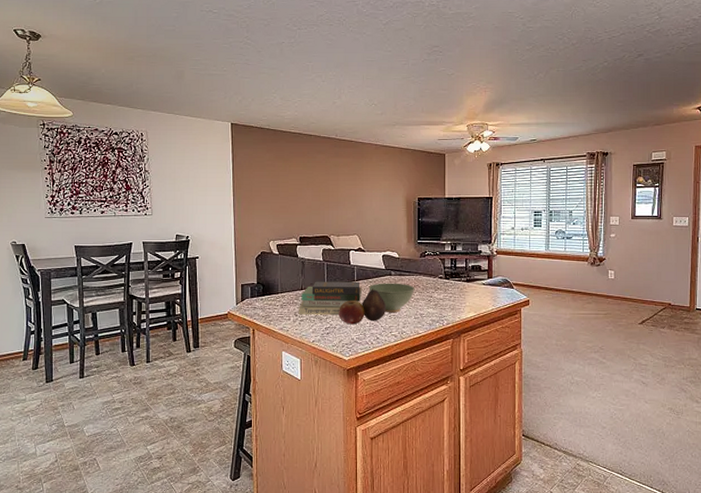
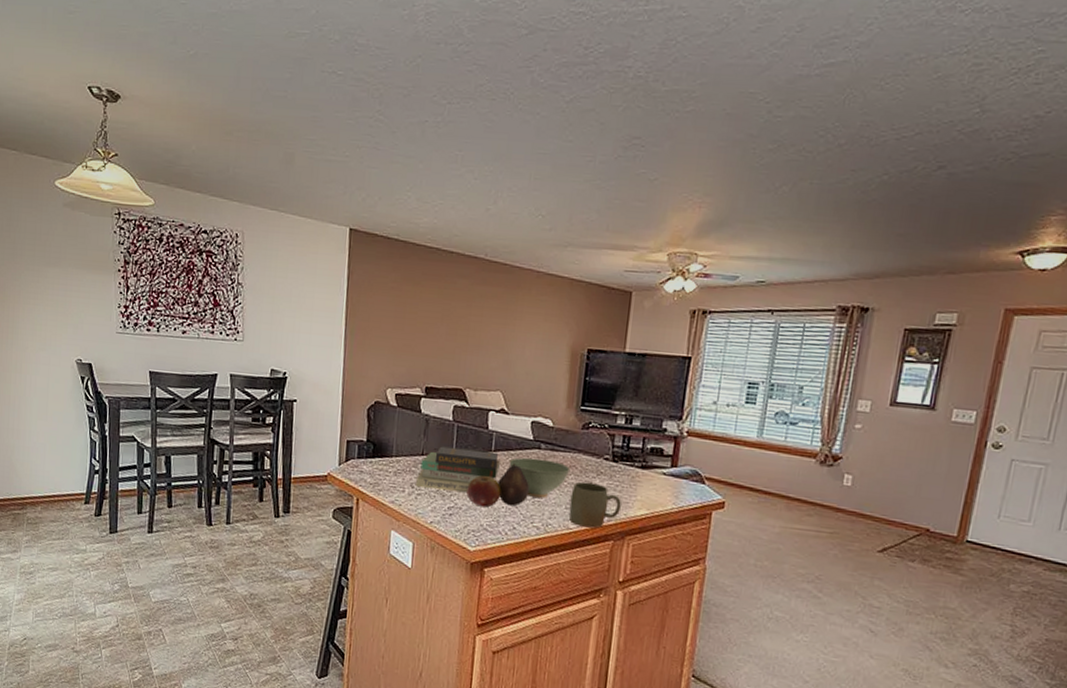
mug: none [417,297,455,332] -> present [568,481,621,529]

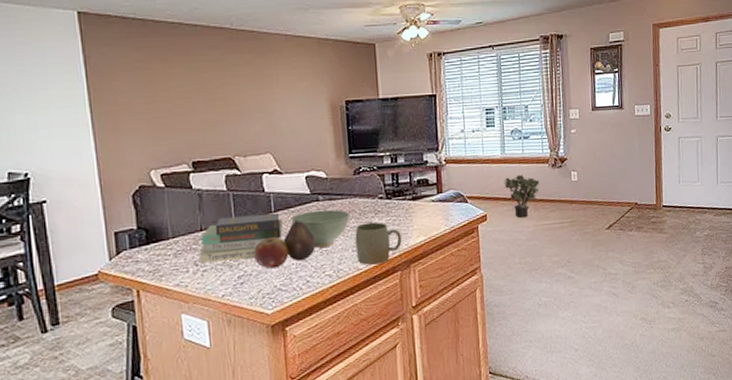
potted plant: none [753,464,799,516] -> present [504,174,540,219]

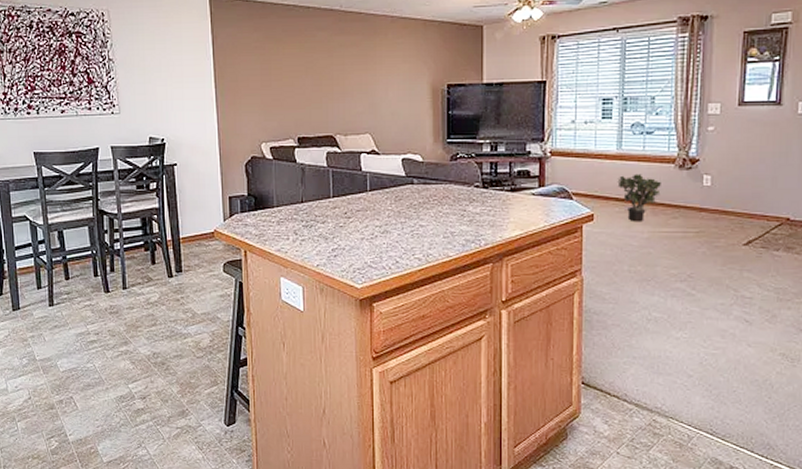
books: present [199,212,283,263] -> none [299,192,376,233]
fruit: present [254,236,289,269] -> none [348,214,381,245]
fruit: present [283,219,316,261] -> none [376,200,408,241]
bowl: present [291,209,351,248] -> none [385,193,444,230]
mug: present [355,222,402,266] -> none [447,210,496,255]

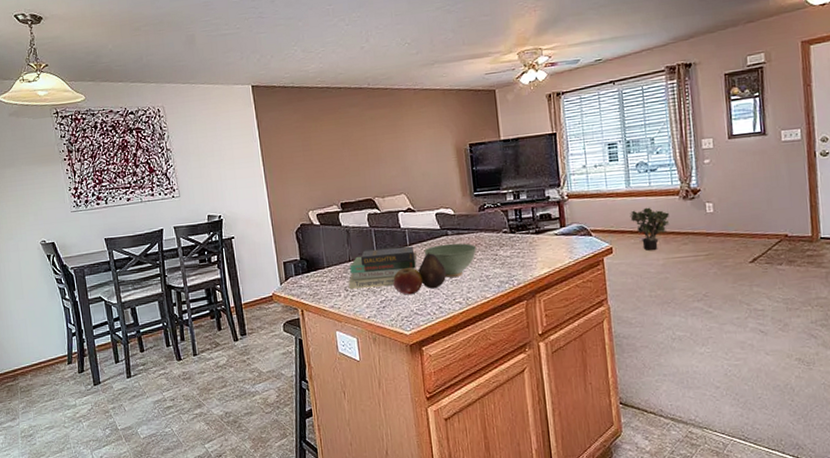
books: none [299,192,376,233] -> present [349,246,417,289]
fruit: none [348,214,381,245] -> present [393,267,423,295]
fruit: none [376,200,408,241] -> present [418,252,447,289]
bowl: none [385,193,444,230] -> present [423,243,477,278]

